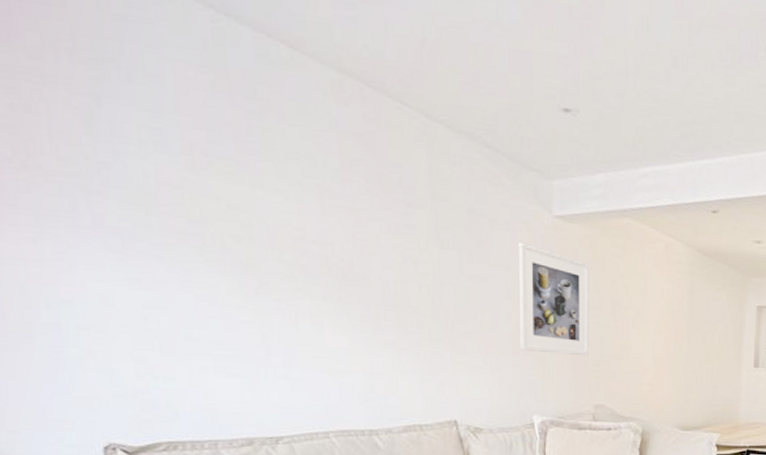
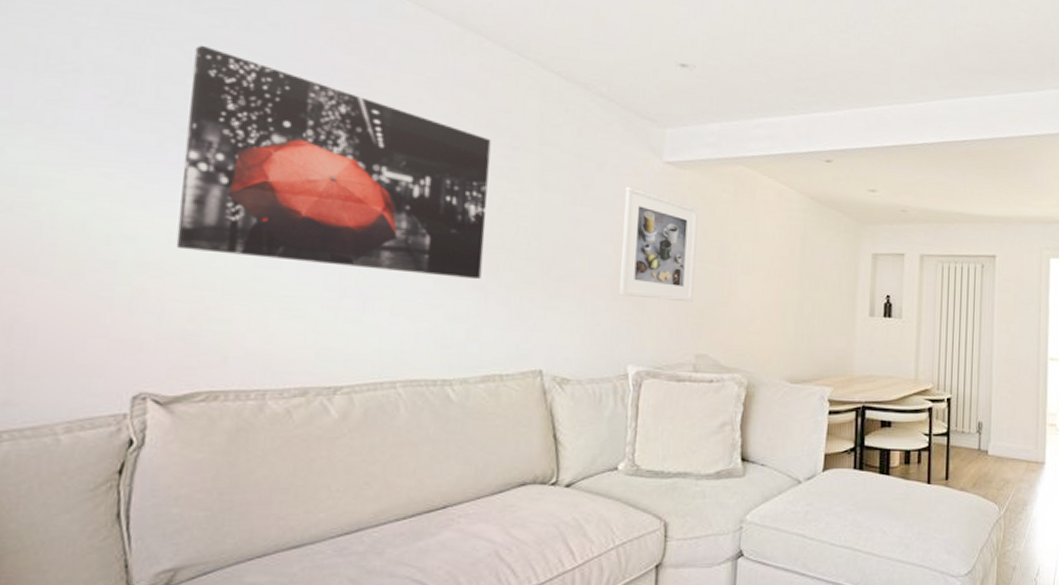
wall art: none [83,100,392,336] -> present [176,44,491,279]

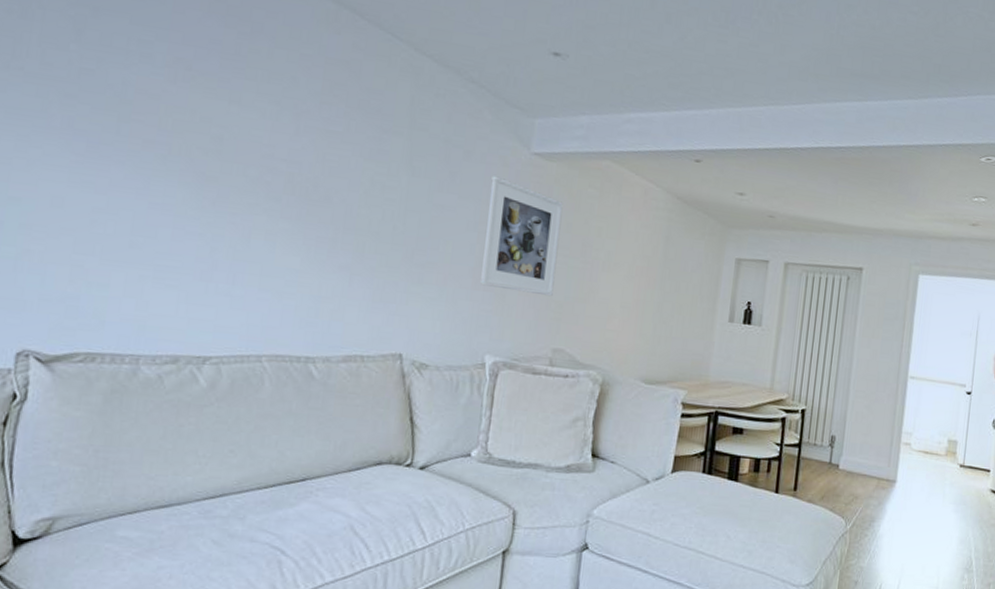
wall art: present [176,44,491,279] -> none [58,11,362,260]

